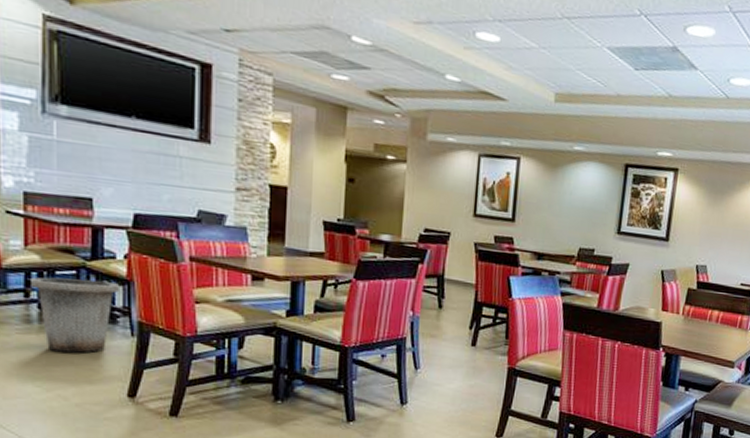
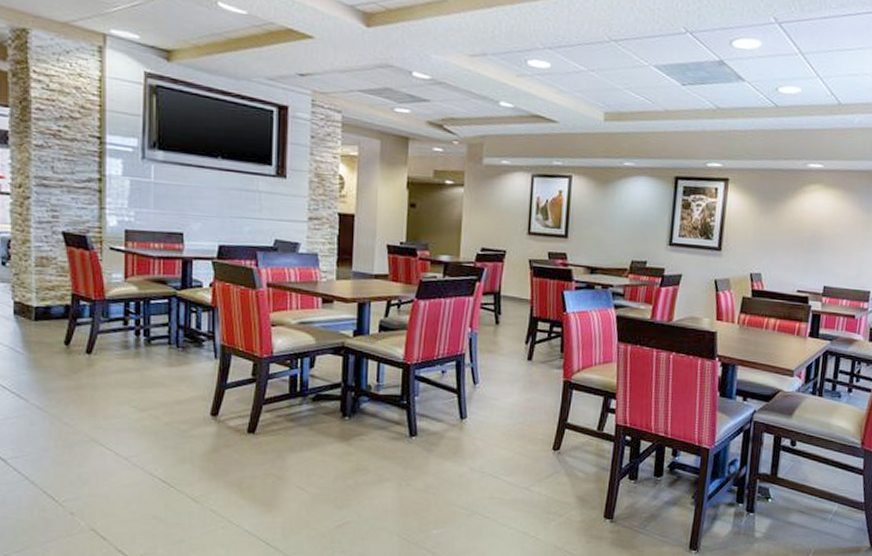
trash can: present [31,277,121,353] -> none [129,306,206,375]

